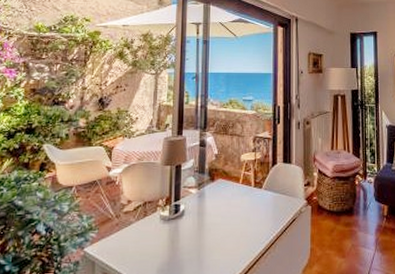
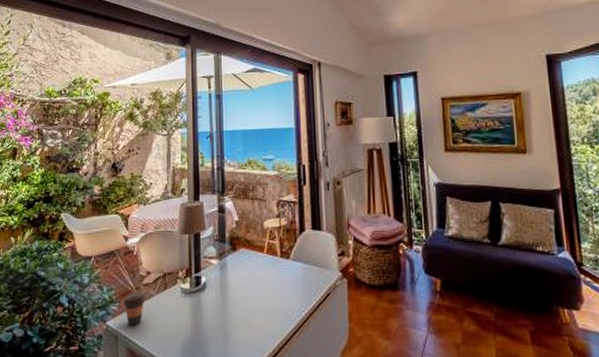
coffee cup: none [101,220,125,251] -> present [122,292,146,326]

